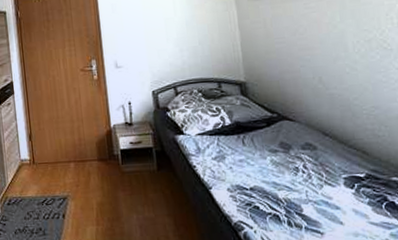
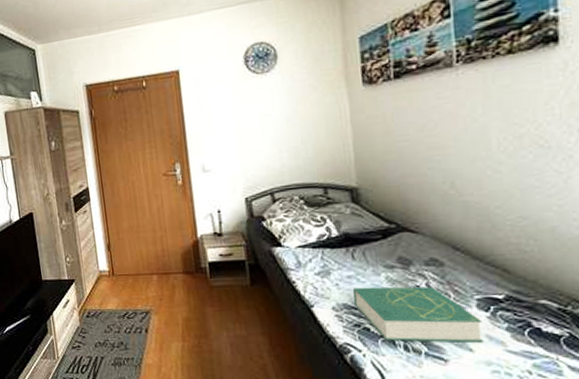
book: none [244,168,352,218] -> present [353,286,484,342]

